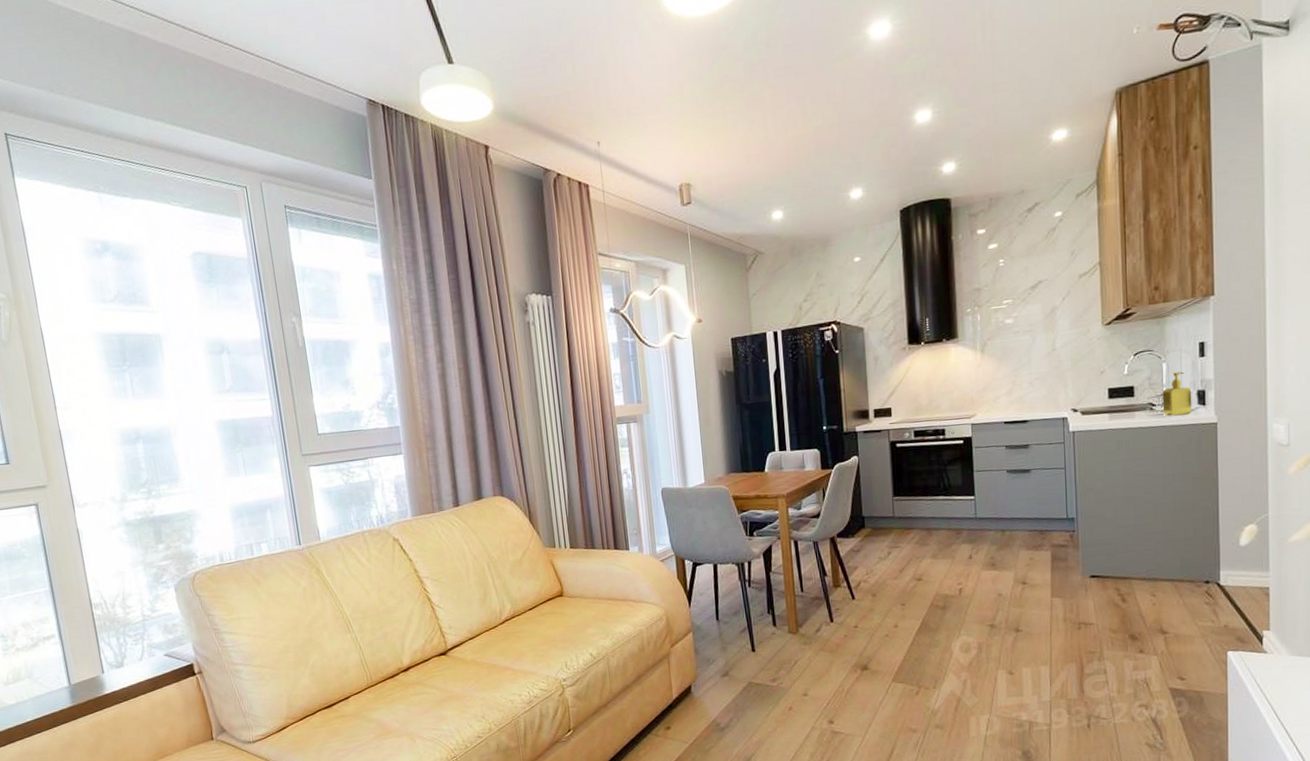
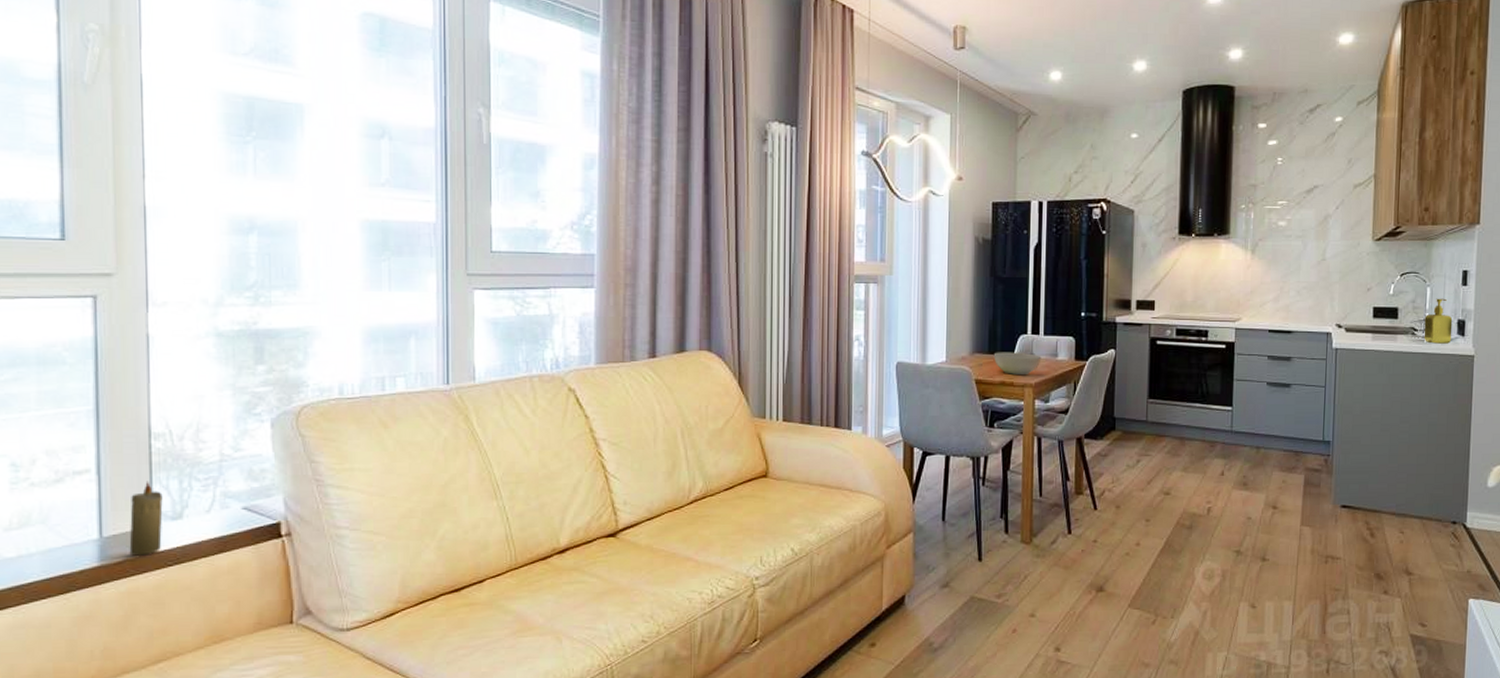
candle: none [85,640,112,697] -> present [129,481,163,556]
bowl: none [746,468,791,489] -> present [993,352,1042,376]

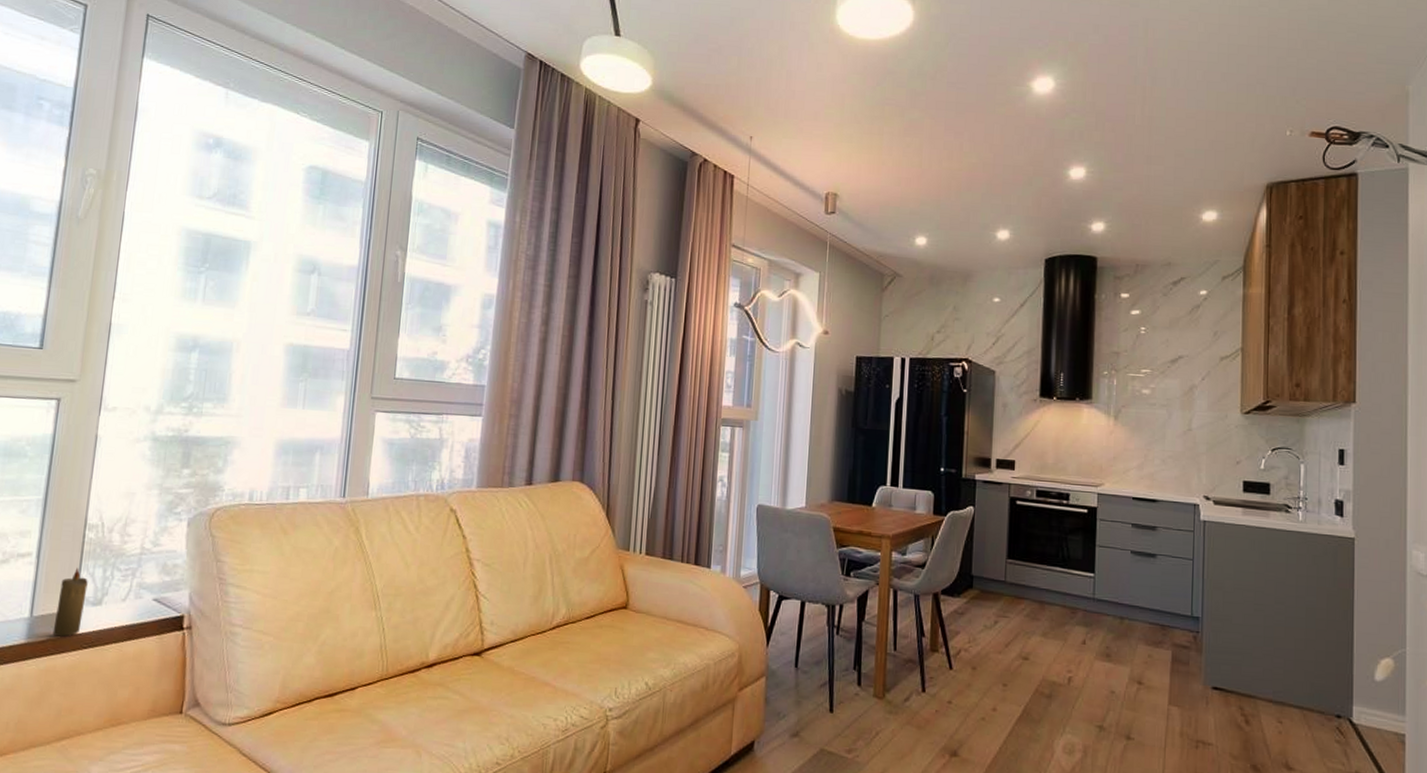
bowl: present [993,352,1042,376] -> none [852,501,900,527]
soap dispenser: present [1424,298,1453,344] -> none [1298,476,1330,524]

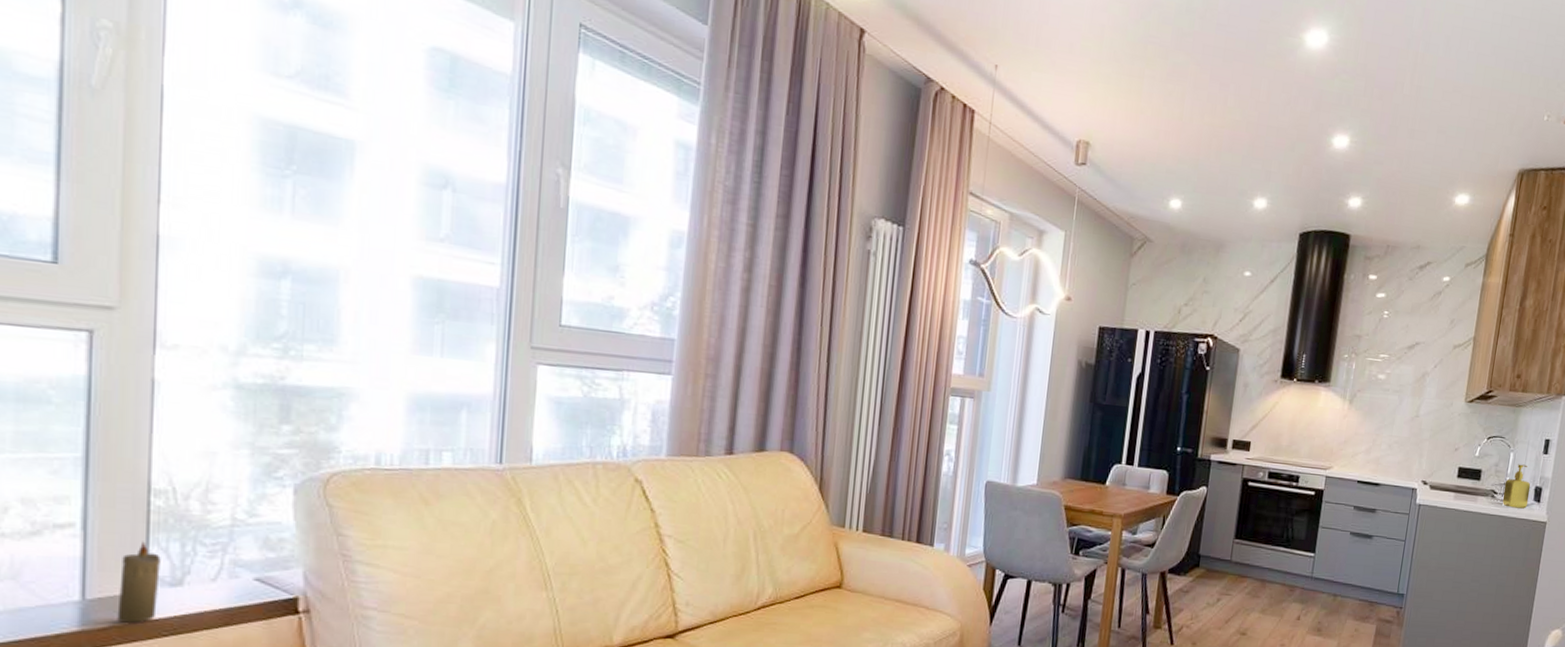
soap dispenser: none [1298,476,1330,524] -> present [1502,464,1531,509]

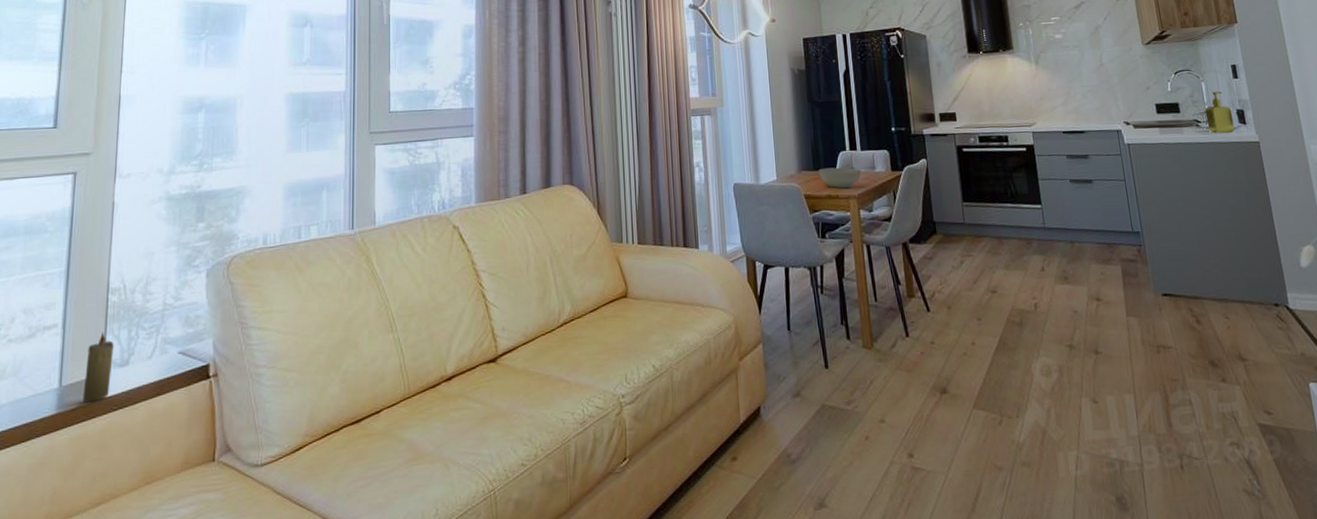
bowl: none [1085,479,1133,506] -> present [818,167,861,189]

